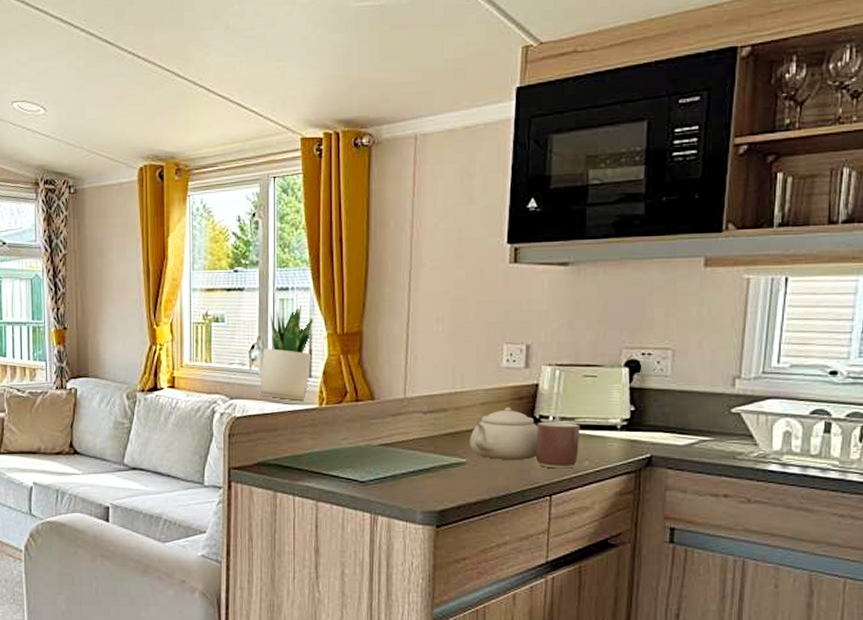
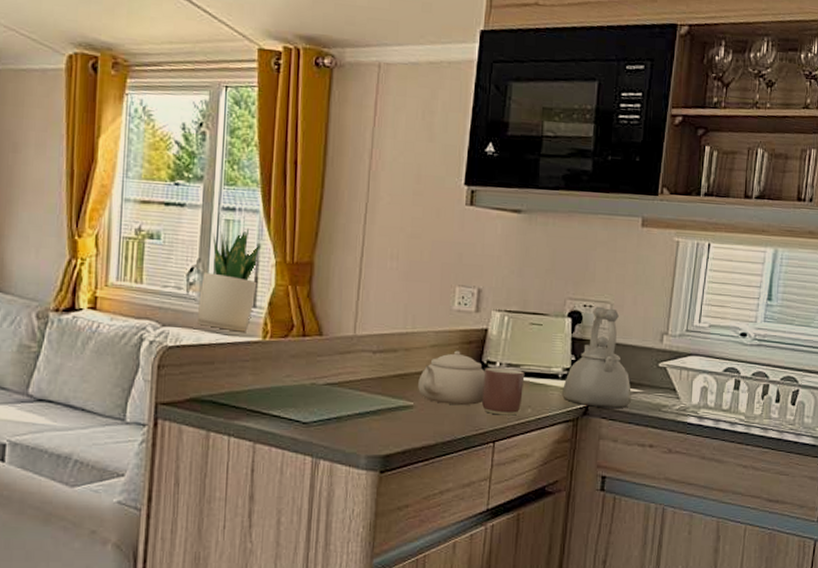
kettle: none [621,353,700,457] -> present [561,306,631,408]

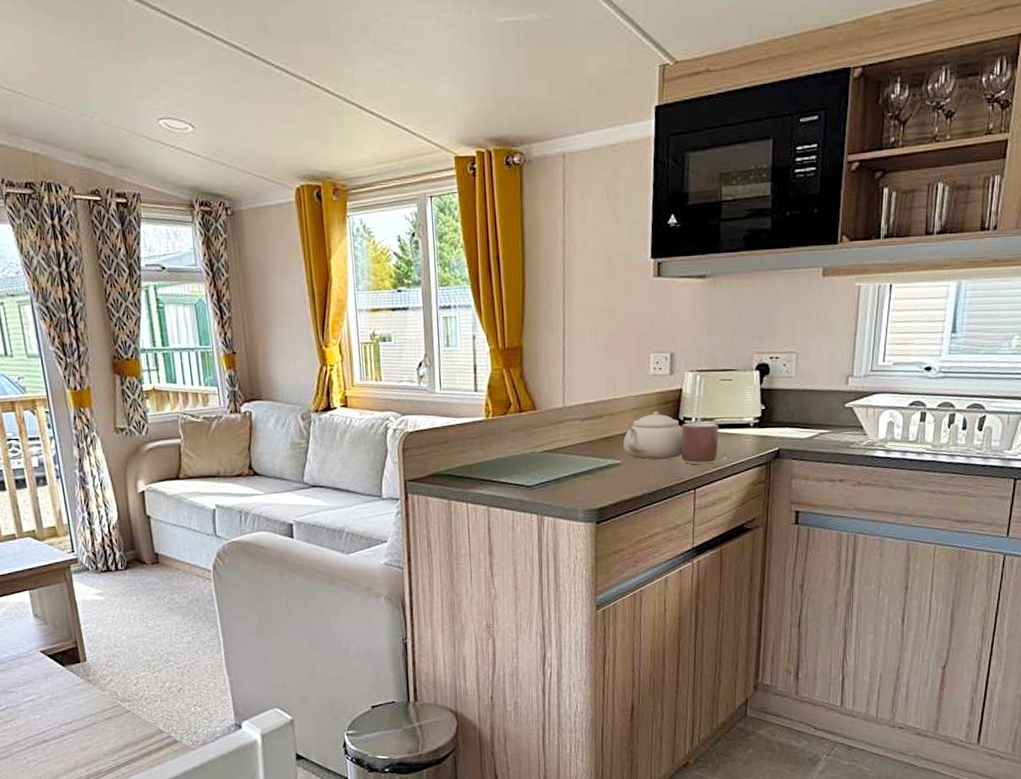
planter: present [198,227,260,332] -> none [429,322,477,414]
kettle: present [561,306,631,408] -> none [754,357,820,450]

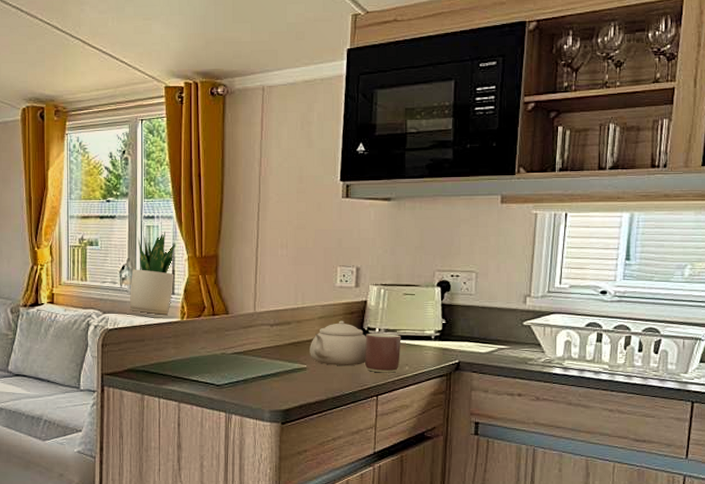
planter: none [429,322,477,414] -> present [130,231,175,315]

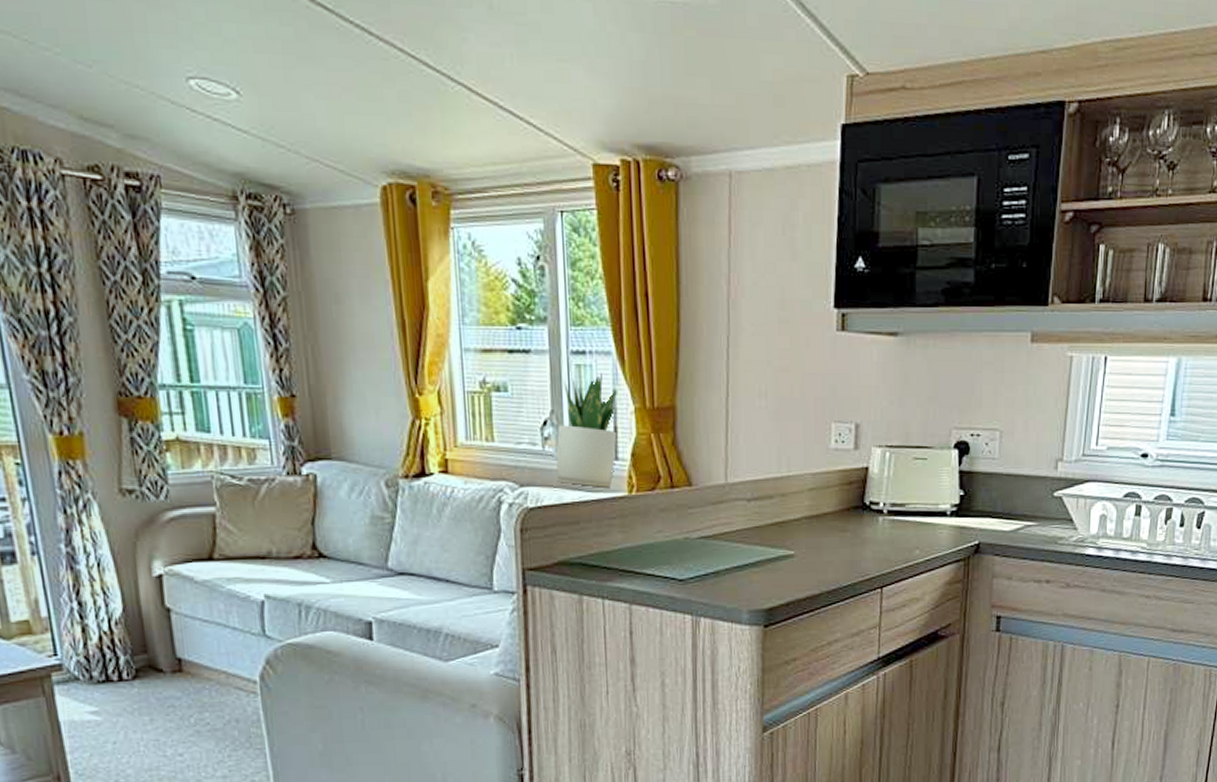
teapot: present [310,320,366,365] -> none [798,493,868,551]
mug: present [365,332,401,373] -> none [867,508,911,559]

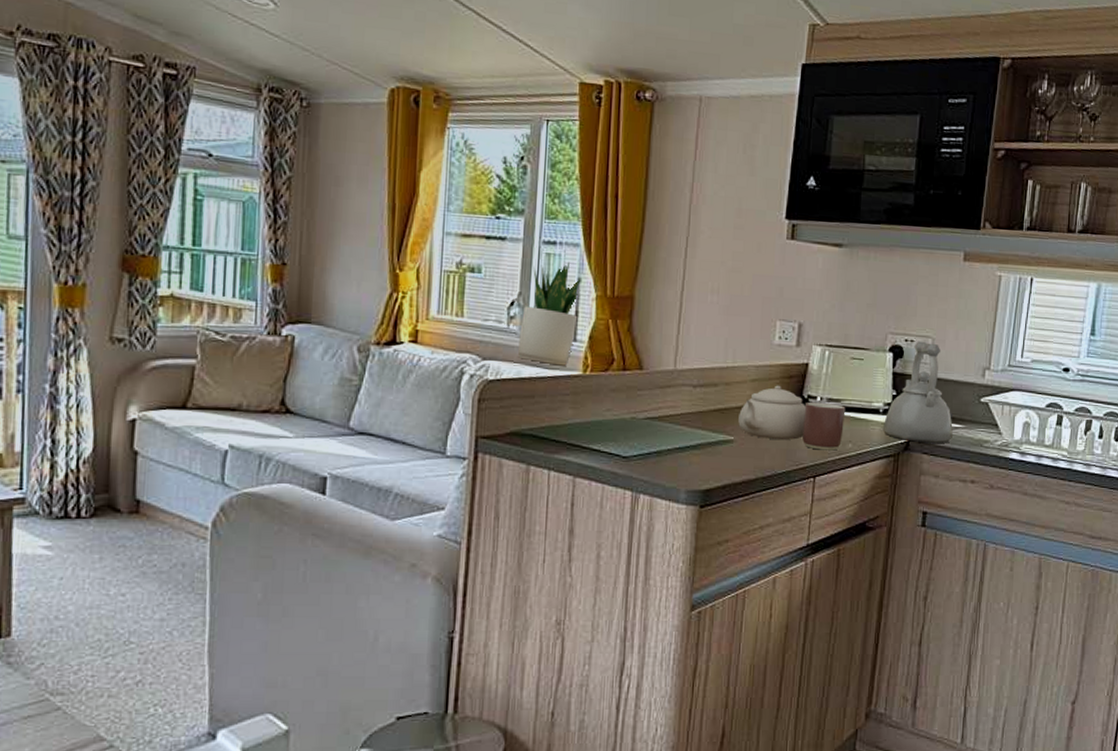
teapot: none [798,493,868,551] -> present [738,385,806,440]
mug: none [867,508,911,559] -> present [802,401,846,451]
kettle: none [950,434,1025,544] -> present [882,341,953,443]

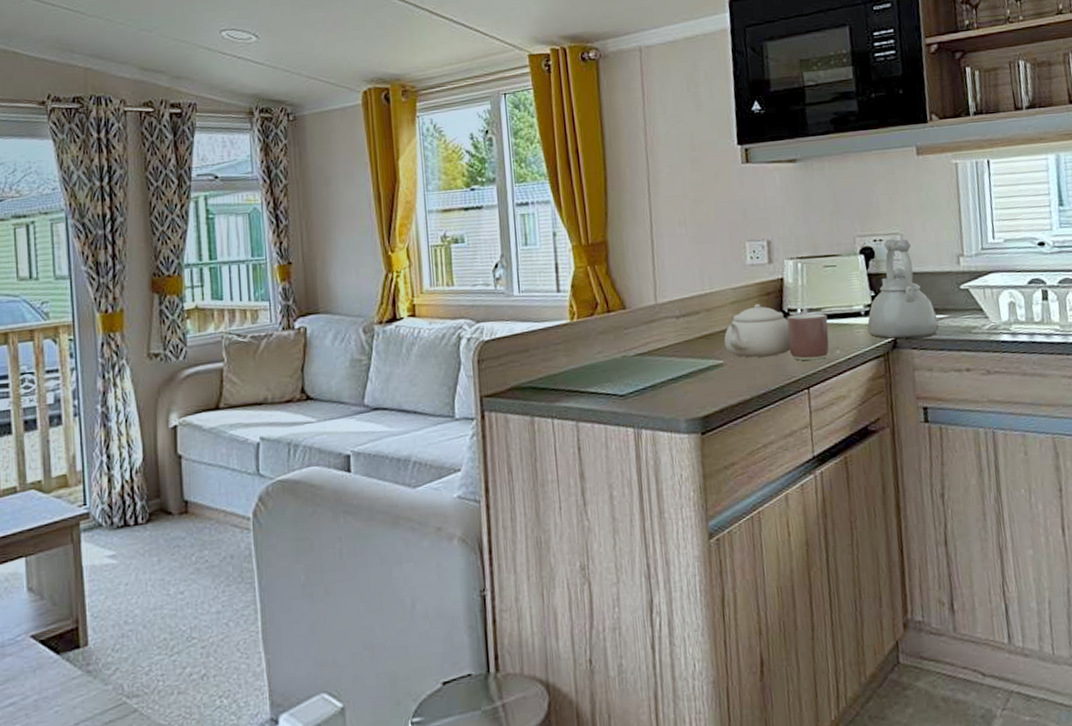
planter: present [518,261,581,366] -> none [506,218,558,318]

